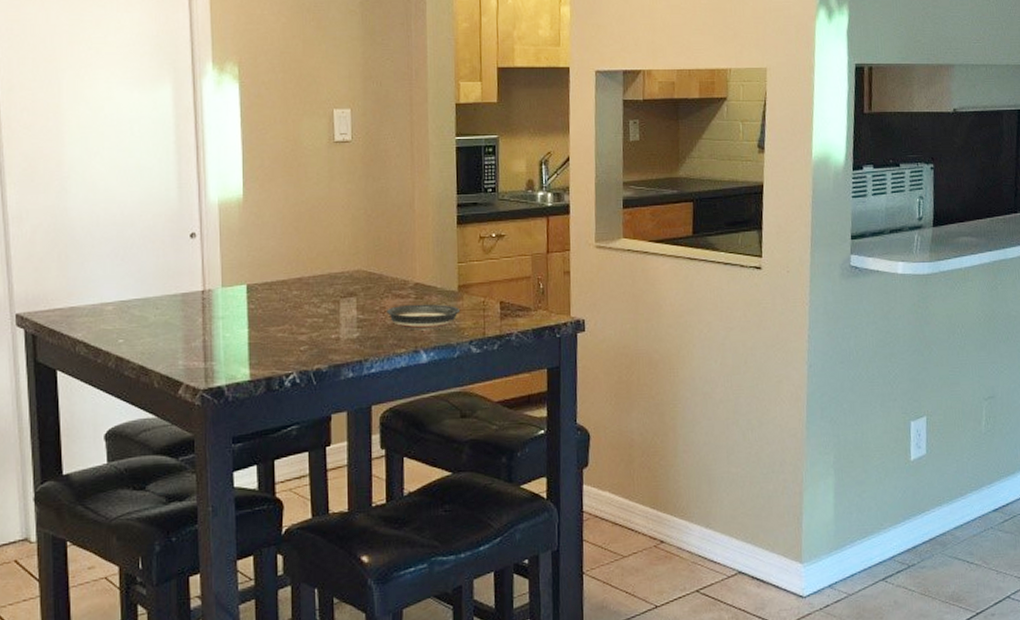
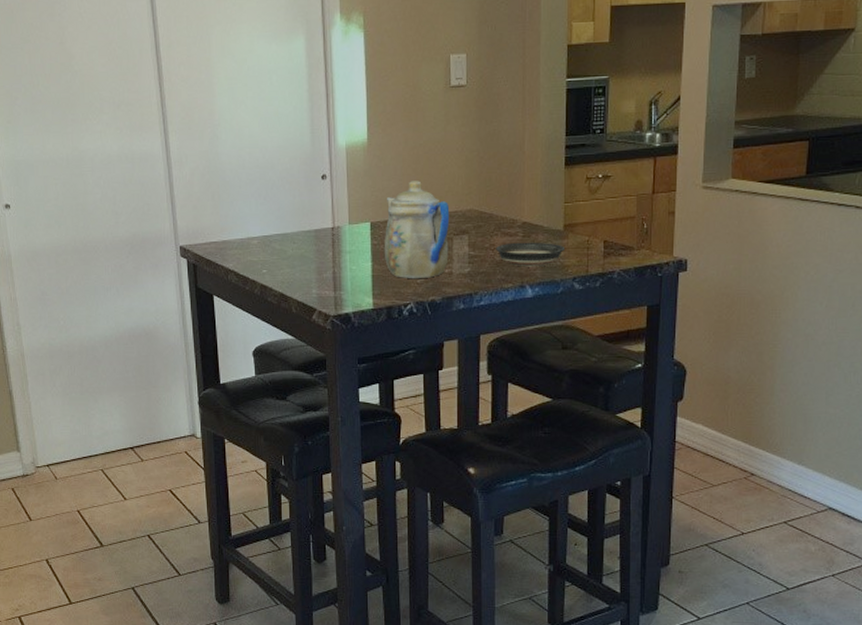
teapot: none [262,240,336,346] -> present [384,181,450,279]

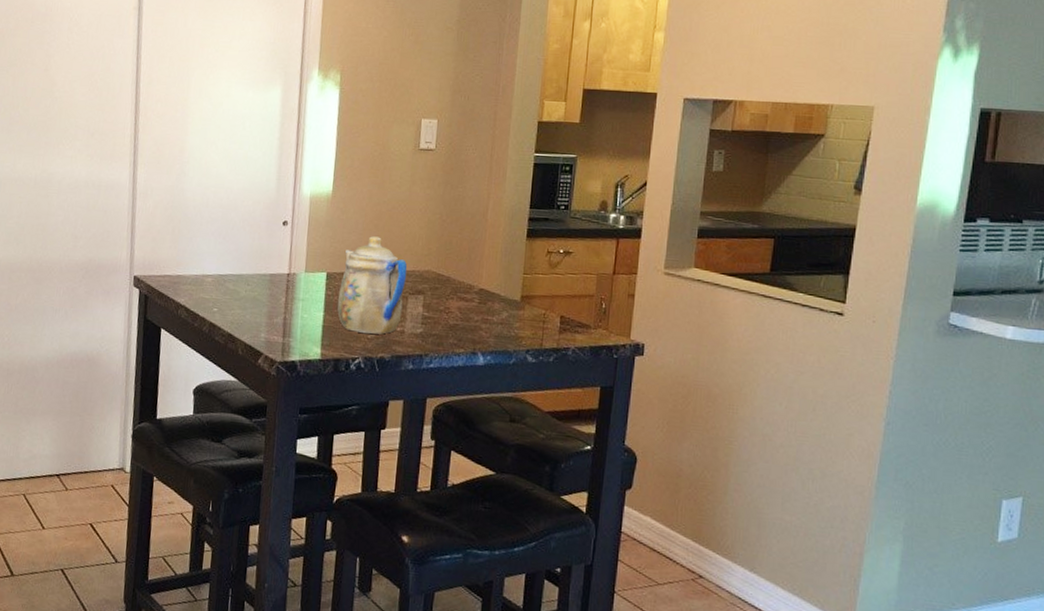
saucer: present [496,242,566,267] -> none [450,308,521,336]

